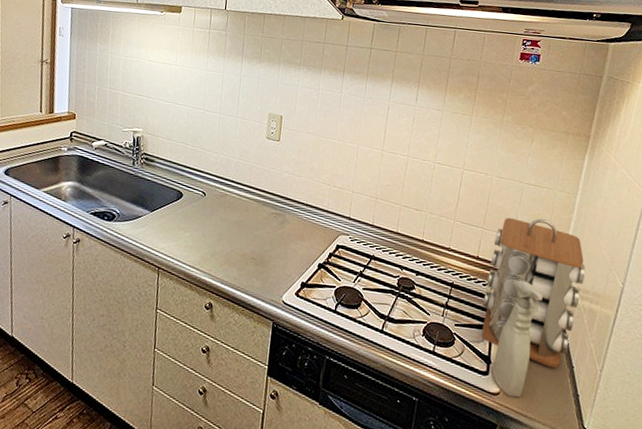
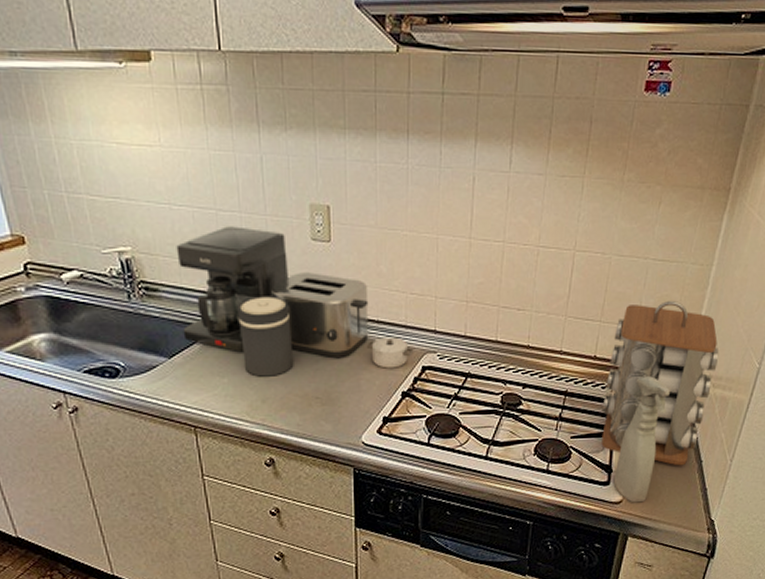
coffee maker: none [164,122,248,214] -> present [176,226,290,351]
cylinder: none [203,174,243,237] -> present [237,296,294,377]
toaster: none [230,160,303,230] -> present [270,272,369,359]
cooking pot: none [295,217,332,244] -> present [366,337,414,369]

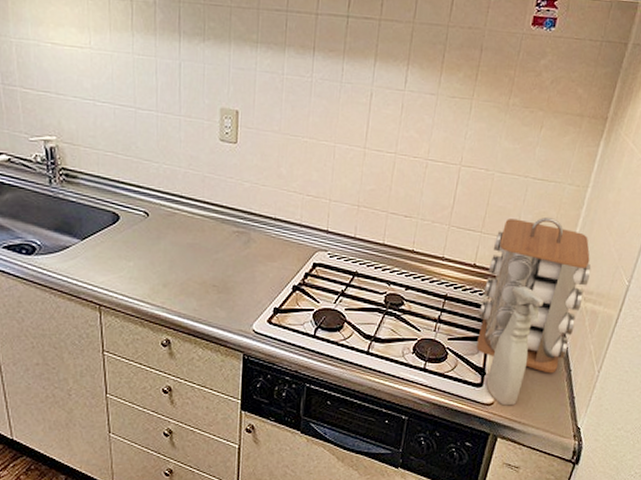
coffee maker: present [176,226,290,351] -> none [96,123,197,238]
cylinder: present [237,296,294,377] -> none [147,189,196,263]
toaster: present [270,272,369,359] -> none [178,169,269,251]
cooking pot: present [366,337,414,369] -> none [262,233,307,263]

